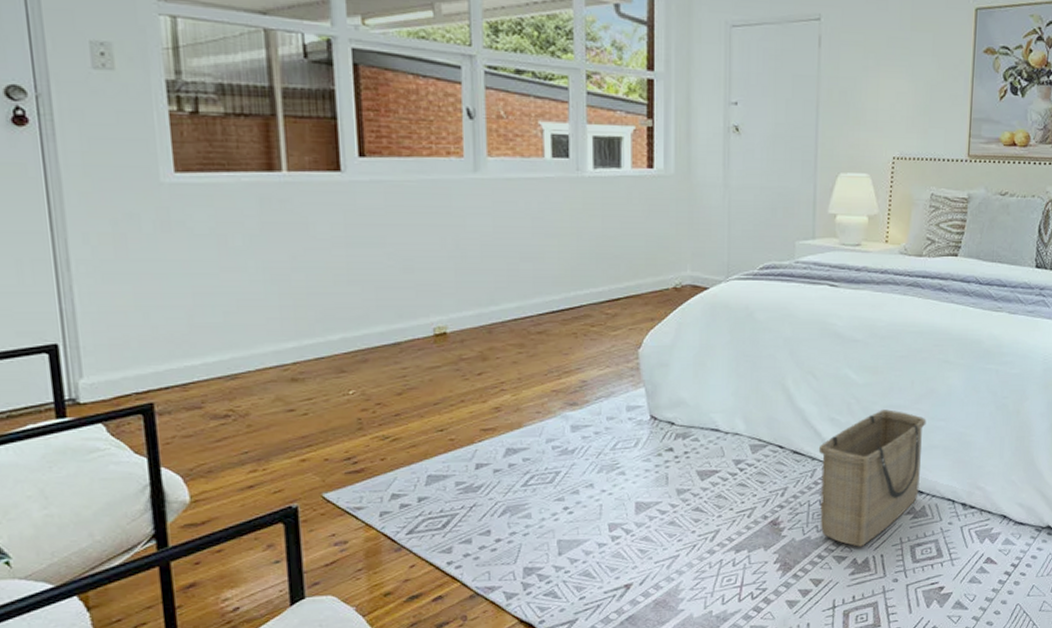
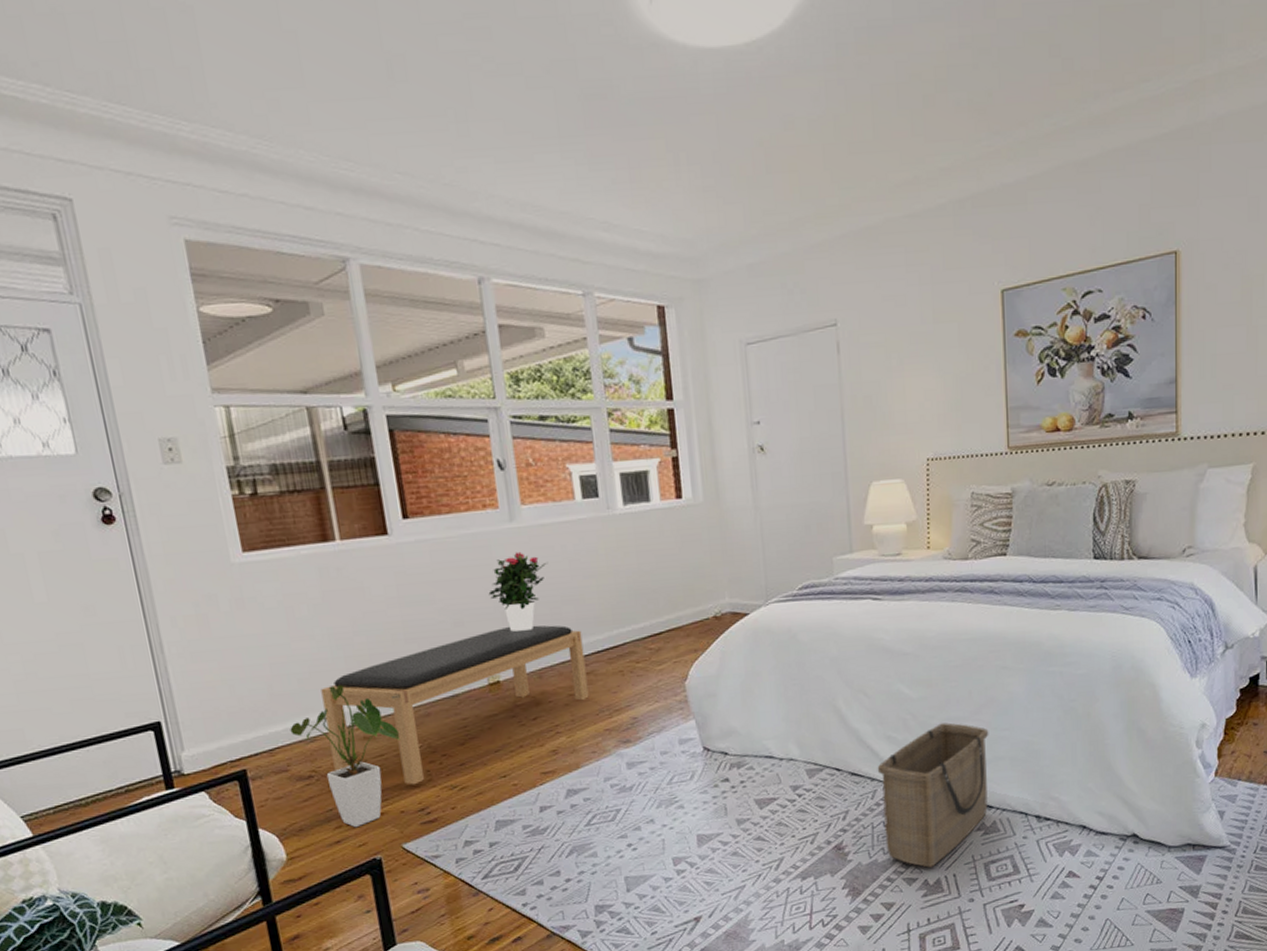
house plant: none [209,322,333,473] -> present [290,685,401,828]
bench: none [248,277,539,433] -> present [321,625,589,785]
potted flower: none [443,203,510,284] -> present [488,551,549,632]

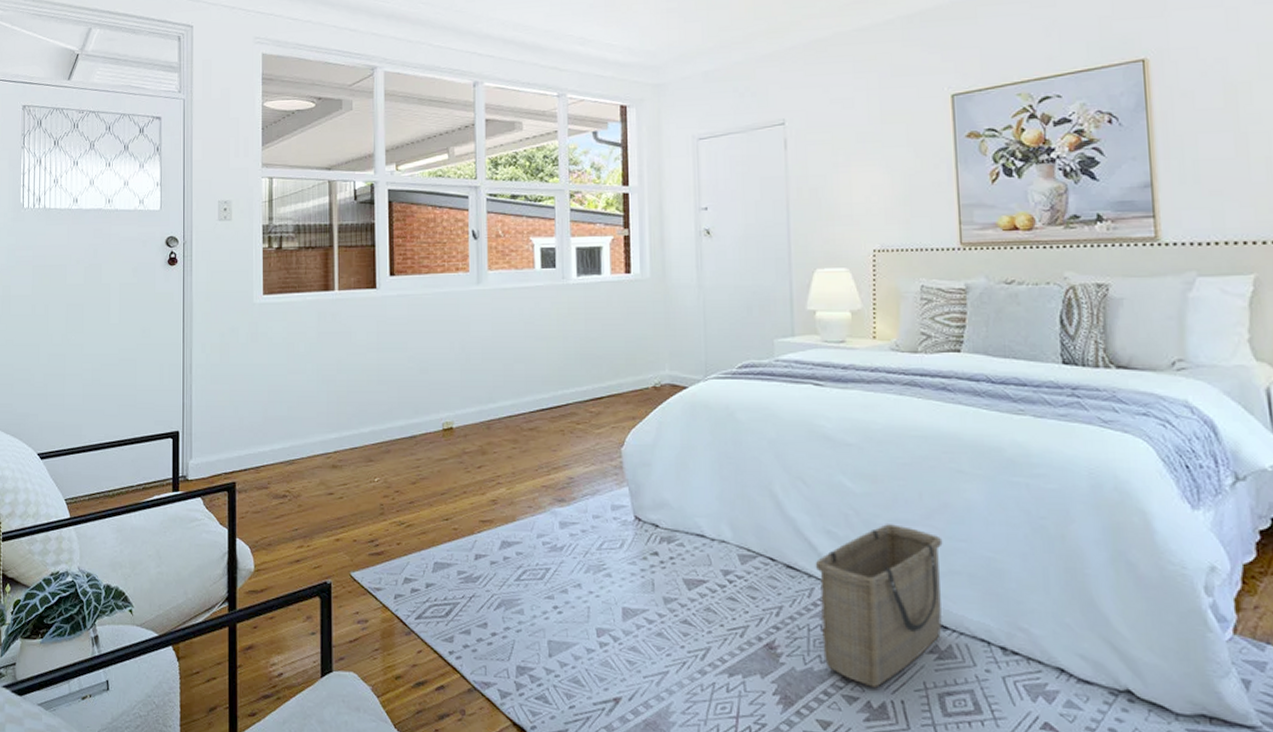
house plant: present [290,685,401,828] -> none [275,416,363,550]
bench: present [321,625,589,785] -> none [304,377,531,516]
potted flower: present [488,551,549,632] -> none [452,311,506,383]

